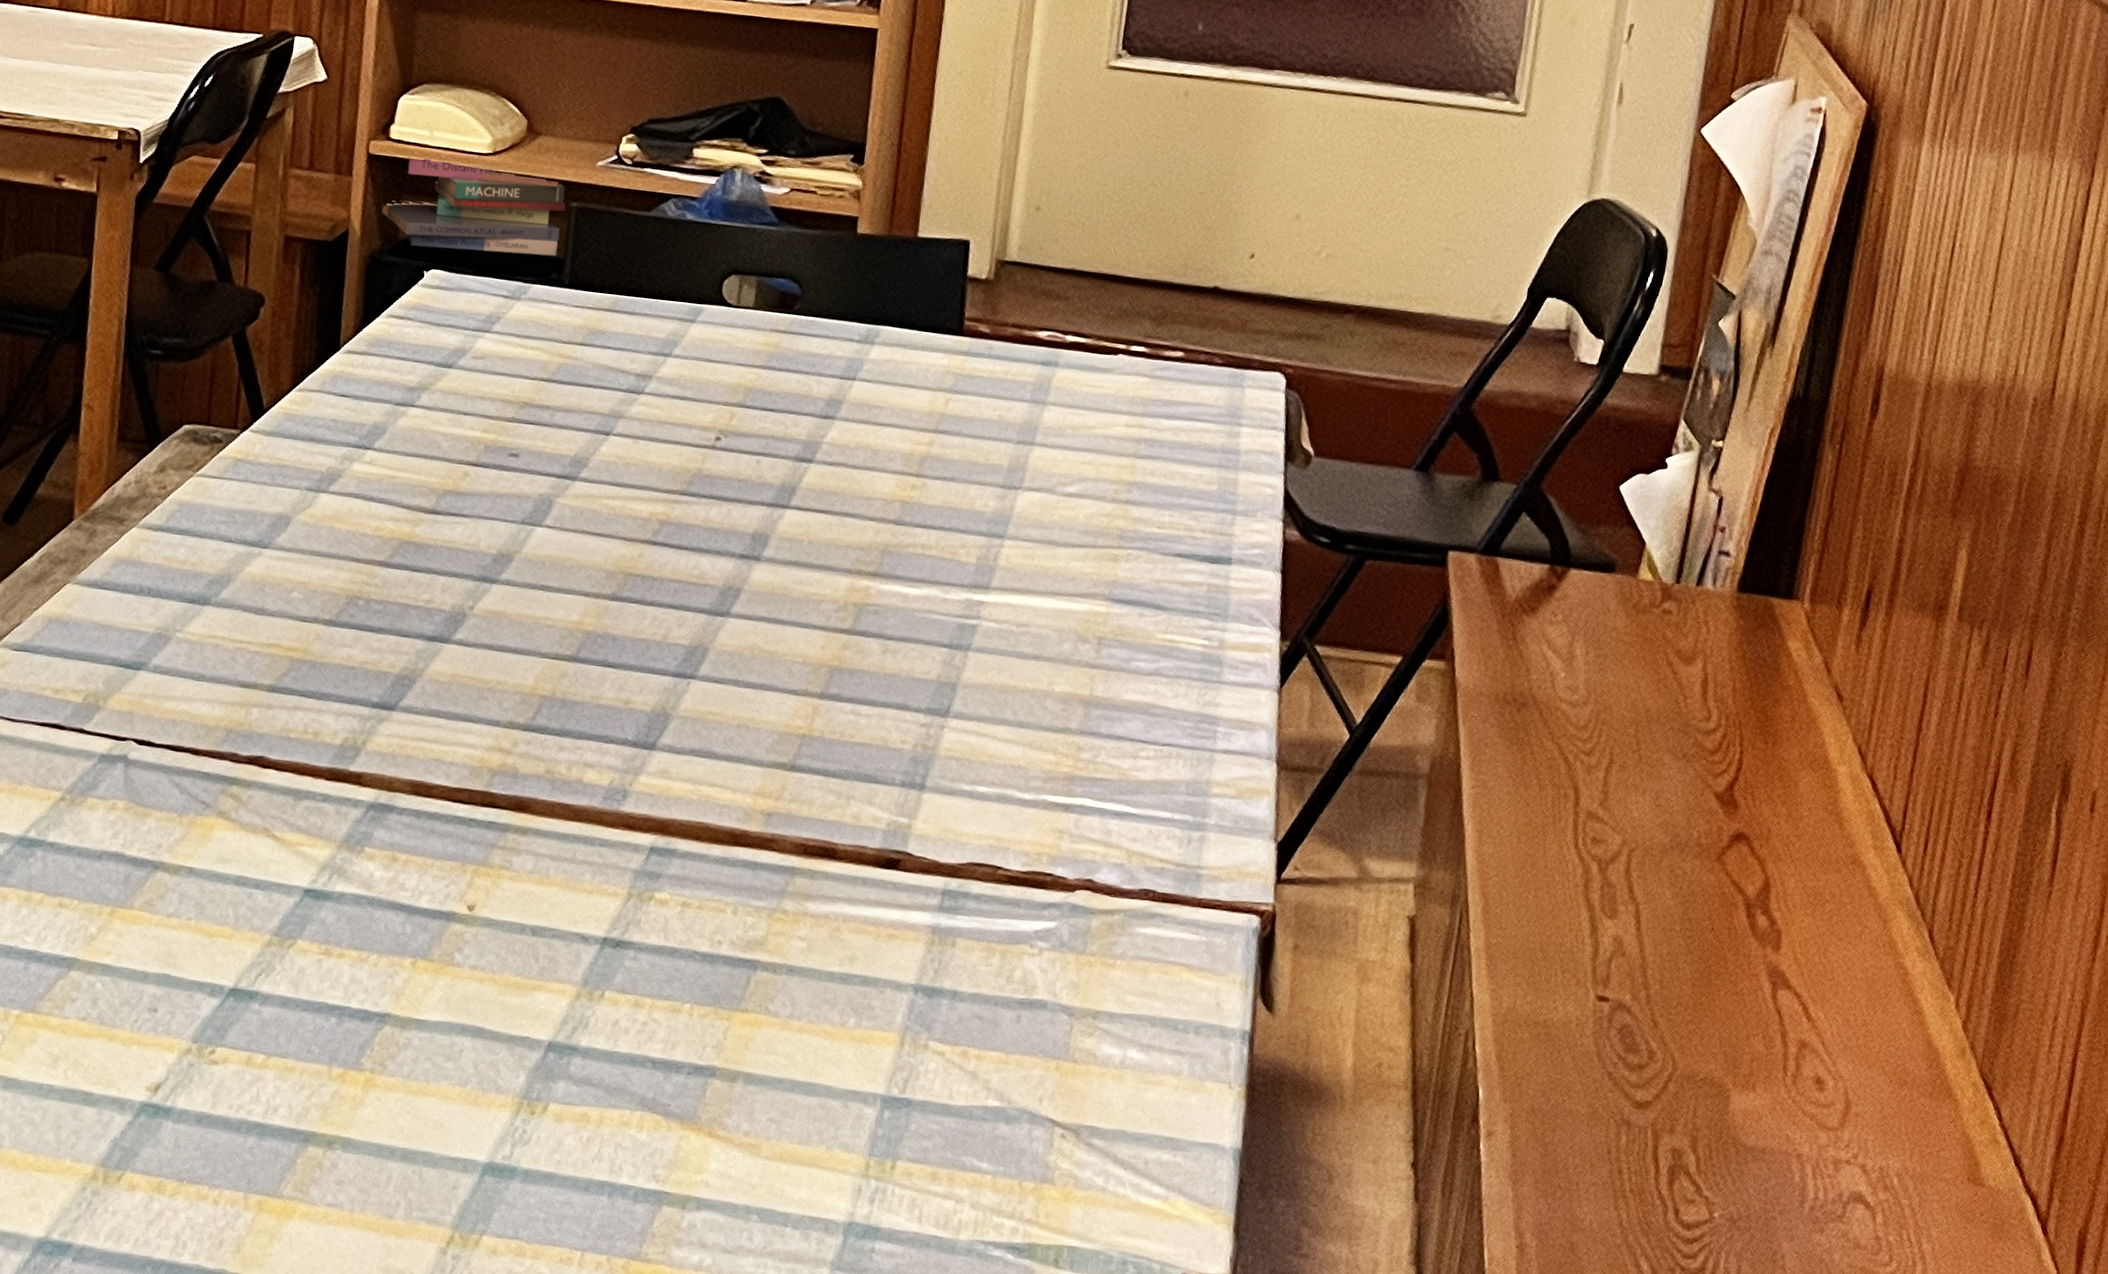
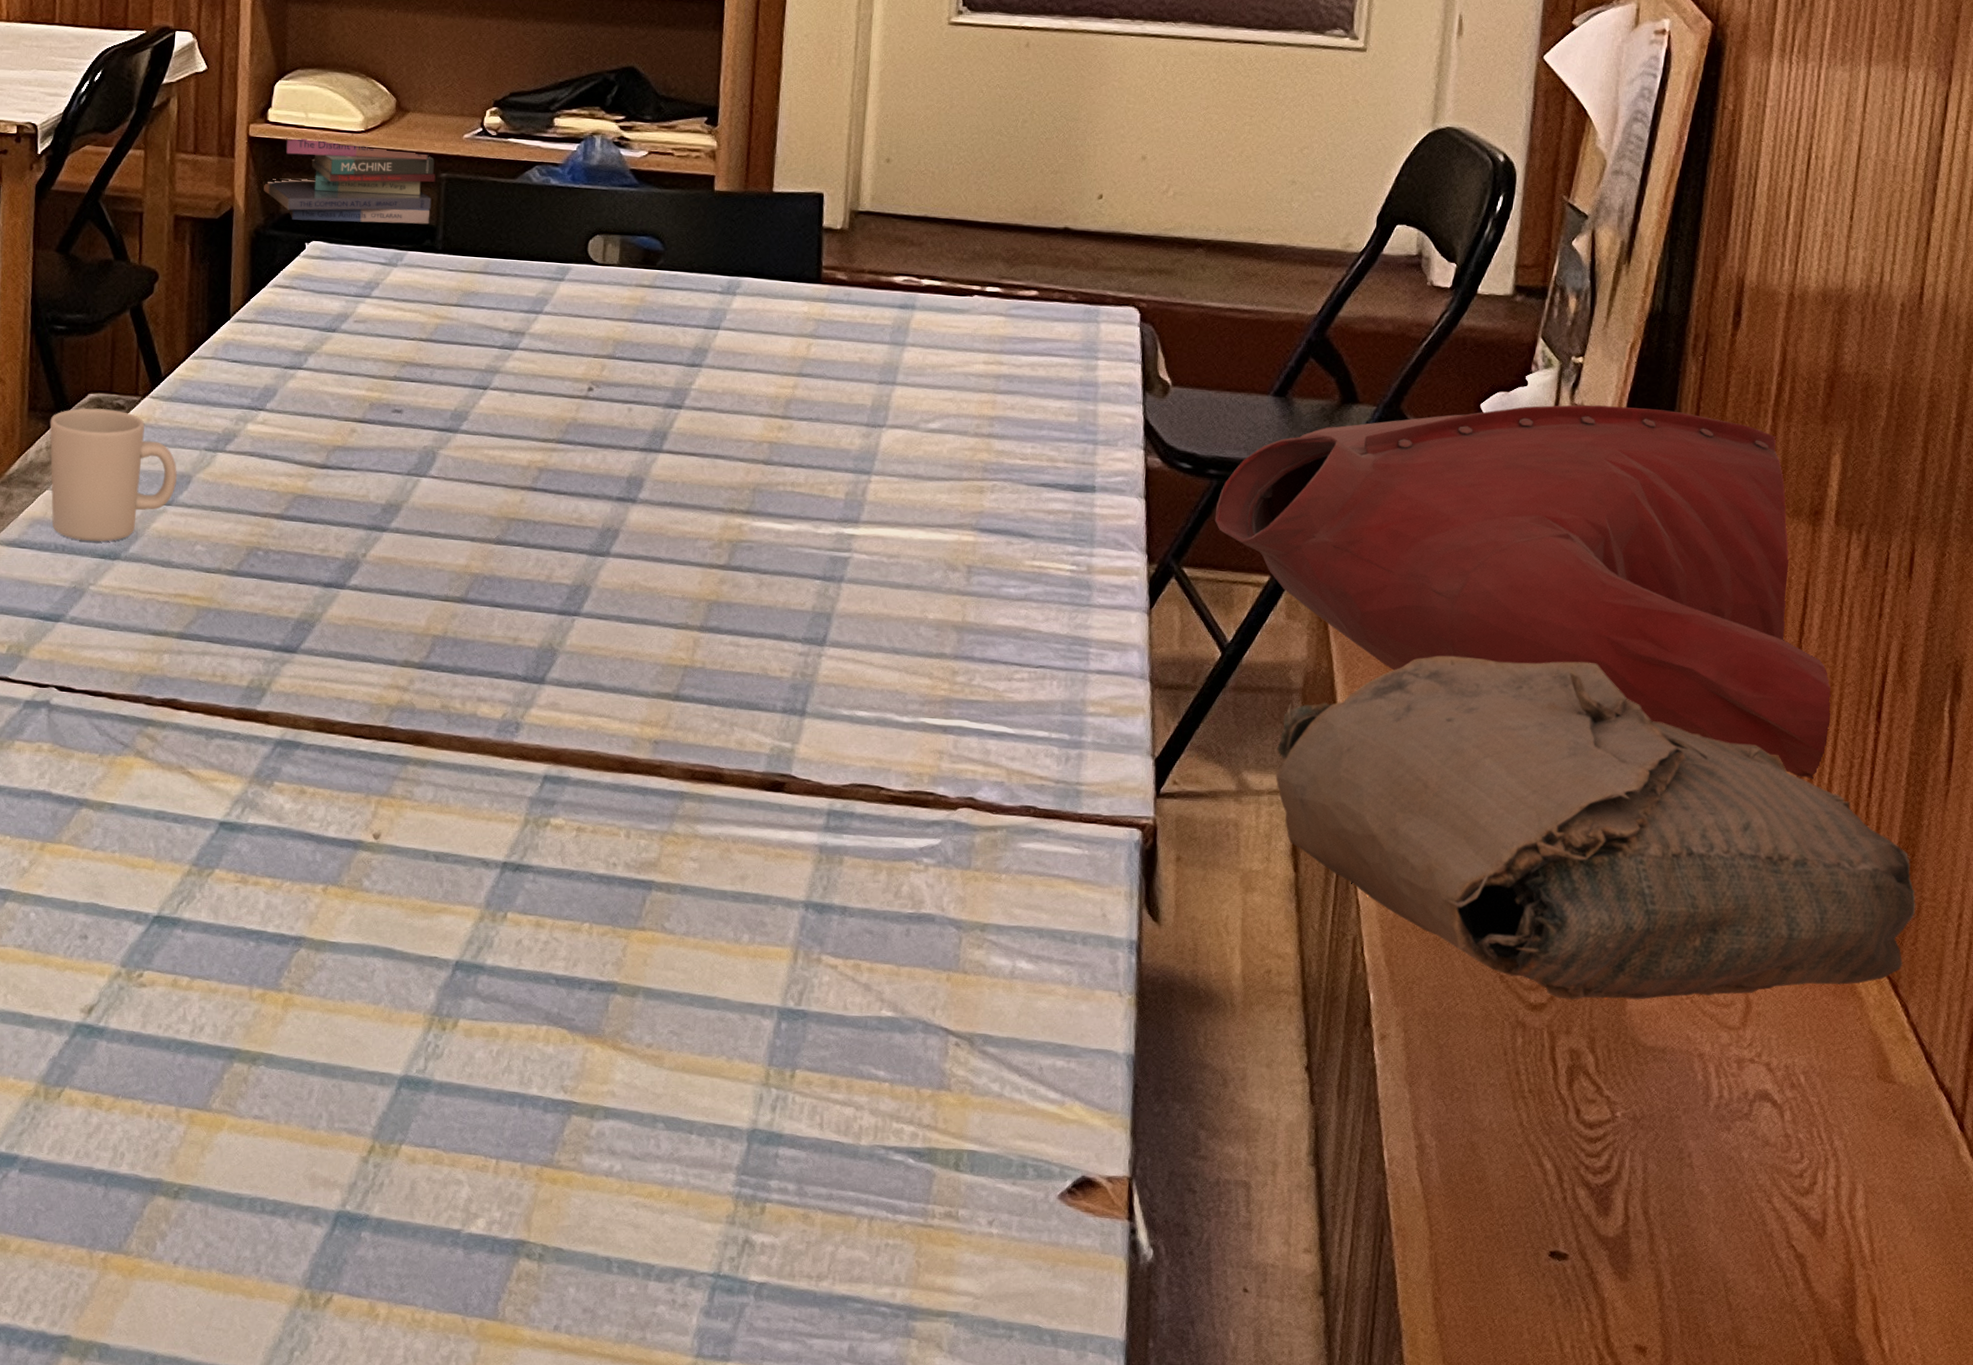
mug: none [138,440,276,585] -> present [49,408,177,542]
jacket: none [1349,489,1945,880] -> present [1214,404,1831,781]
bag: none [1397,743,2014,1099] -> present [1275,655,1916,1000]

